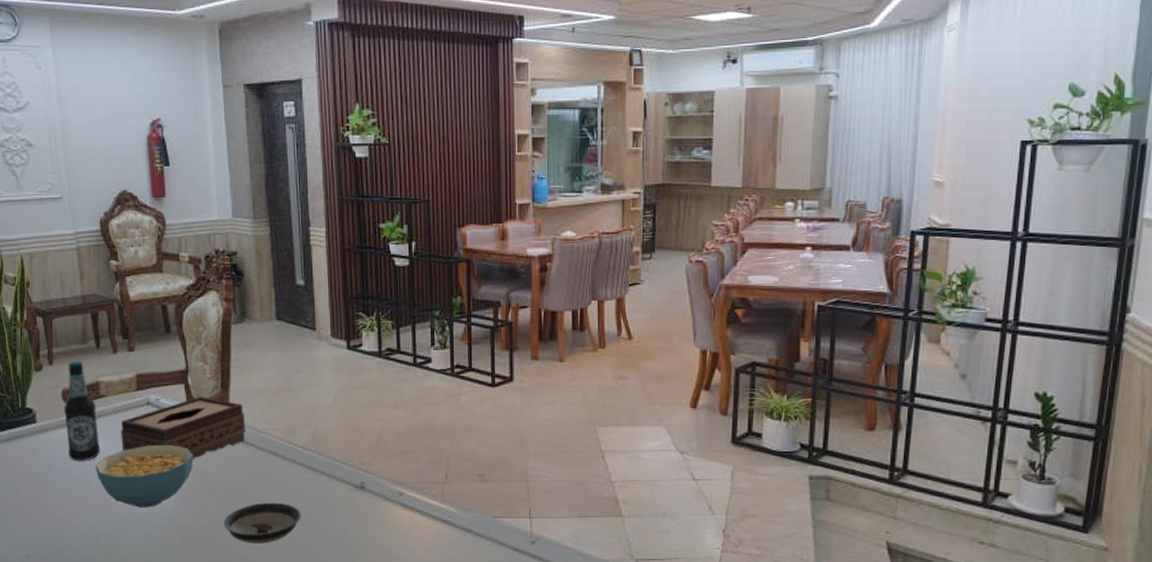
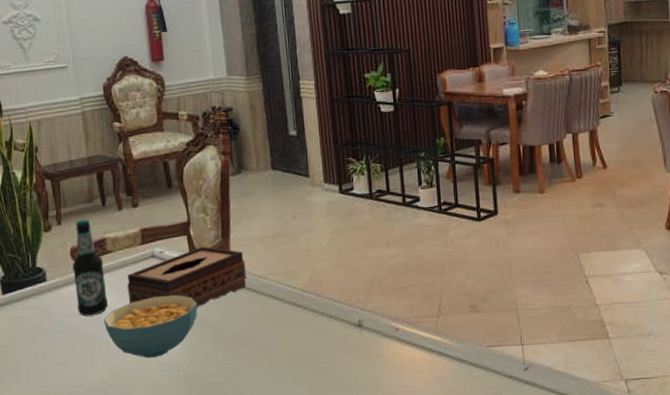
saucer: present [224,502,302,543] -> none [229,344,304,387]

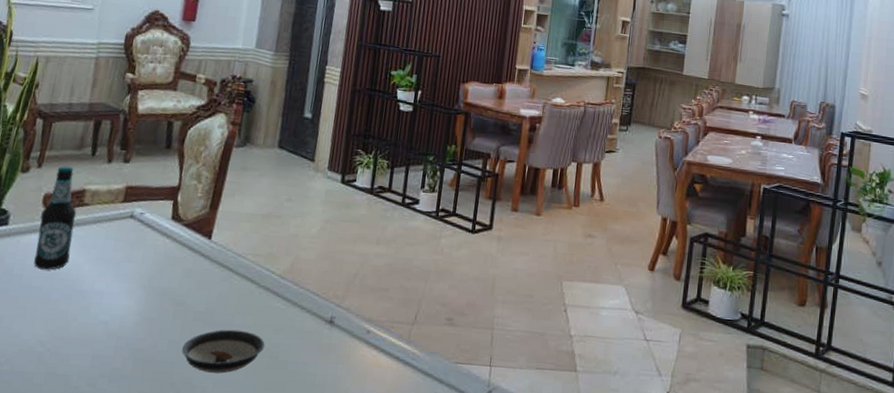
cereal bowl: present [103,294,198,358] -> none [58,259,166,326]
tissue box: present [127,246,246,307] -> none [92,214,228,278]
saucer: none [229,344,304,387] -> present [182,329,266,374]

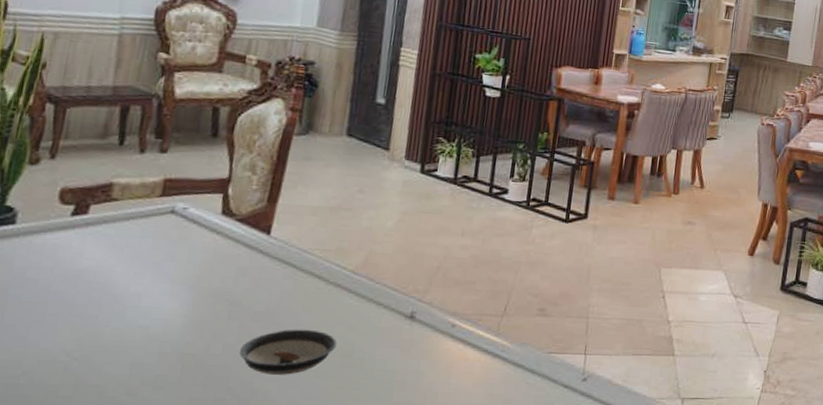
bottle: present [33,166,77,270] -> none [51,157,104,273]

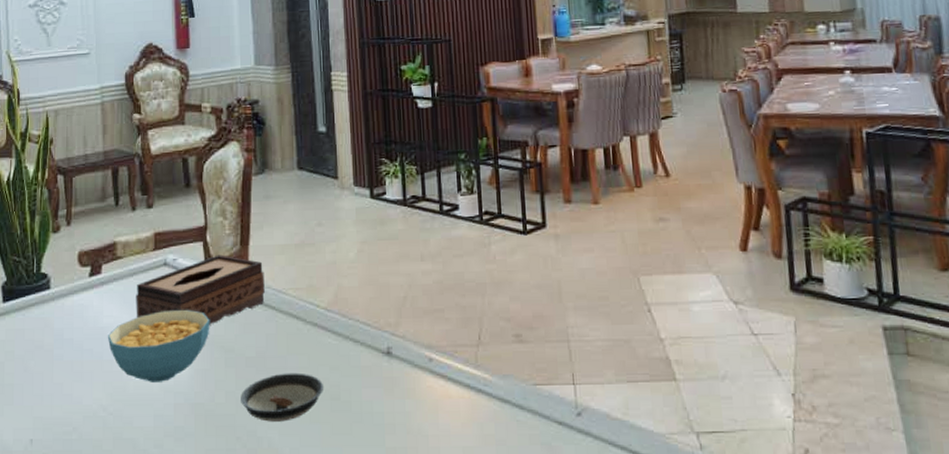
cereal bowl: none [84,259,218,330] -> present [107,309,210,382]
tissue box: none [126,208,290,277] -> present [136,254,265,325]

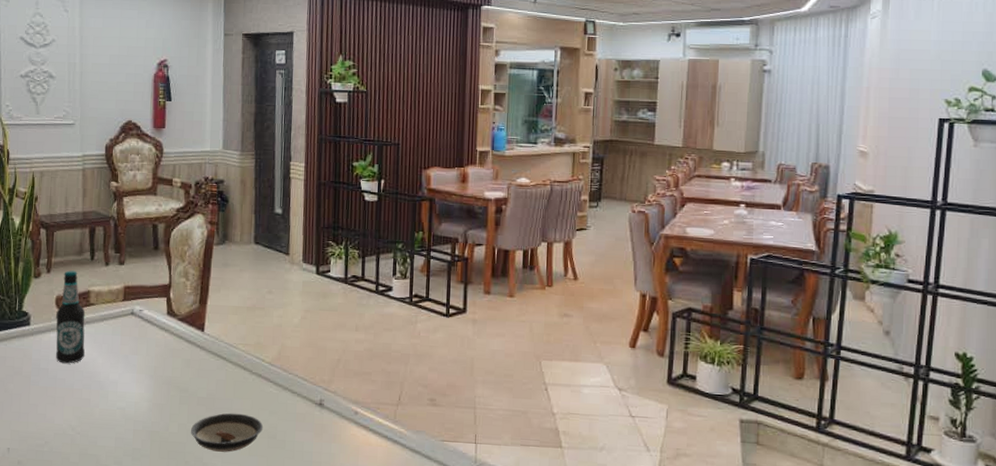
bottle: none [79,220,113,331] -> present [56,270,86,364]
cereal bowl: present [107,309,210,382] -> none [78,352,169,411]
tissue box: present [136,254,265,325] -> none [104,310,219,368]

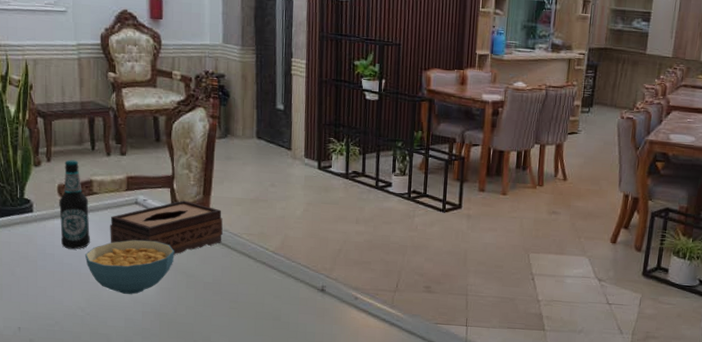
cereal bowl: none [78,352,169,411] -> present [84,240,175,294]
tissue box: none [104,310,219,368] -> present [110,200,223,255]
saucer: present [191,413,264,452] -> none [198,297,268,333]

